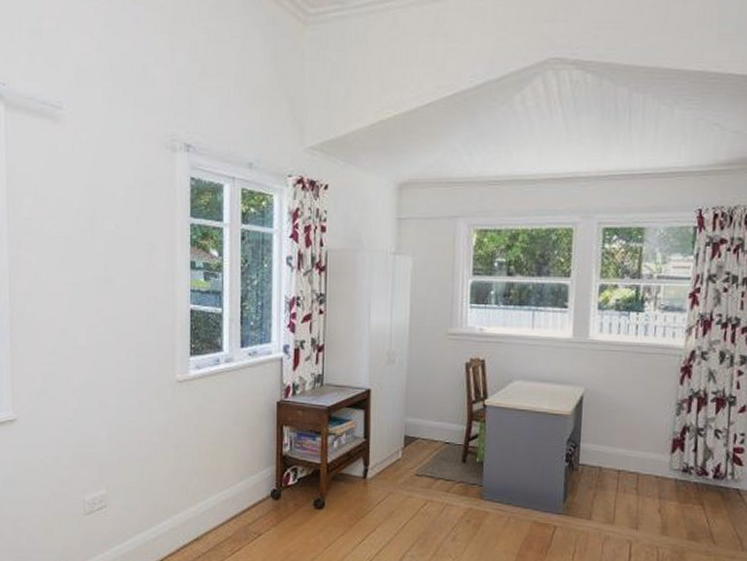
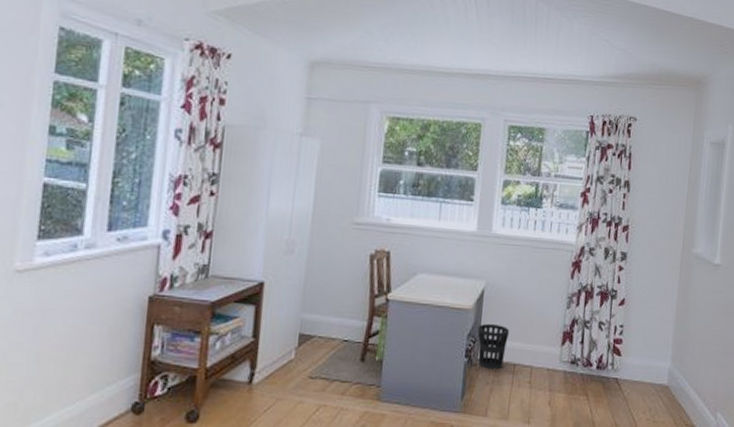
wastebasket: none [578,429,612,475] -> present [477,323,509,370]

